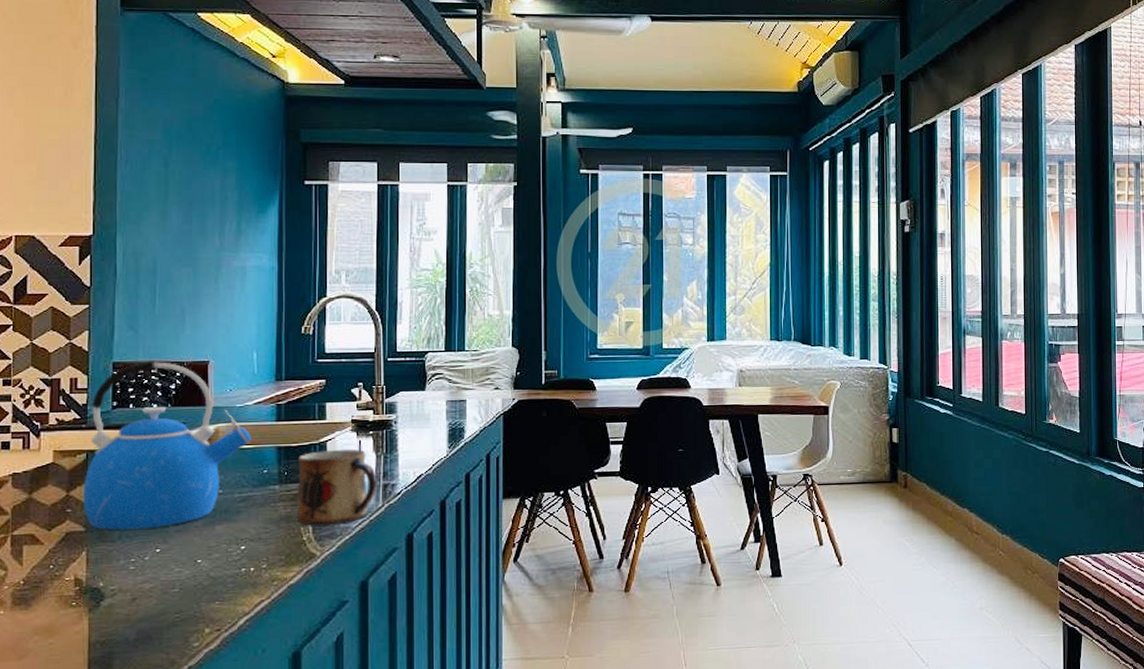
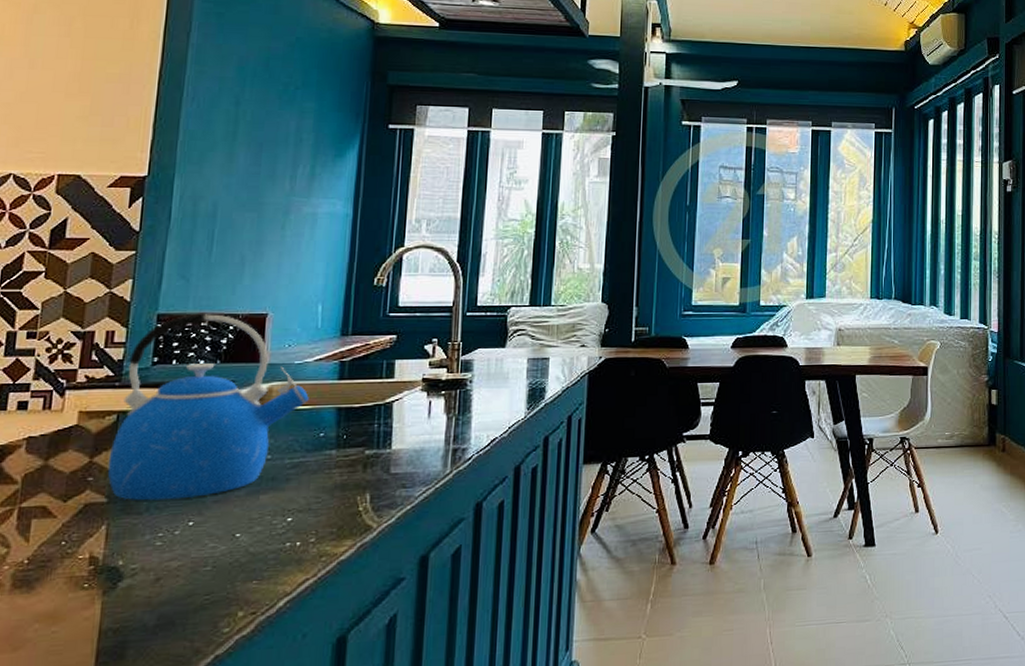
mug: present [296,449,377,526] -> none [353,411,446,495]

